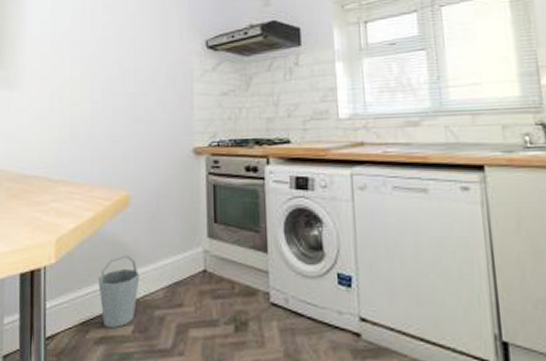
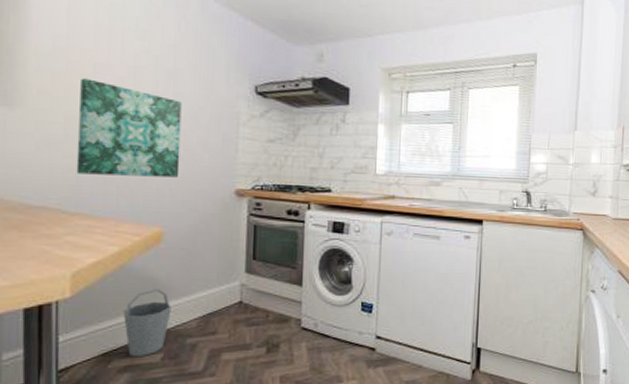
wall art: none [59,56,142,143] -> present [76,78,182,178]

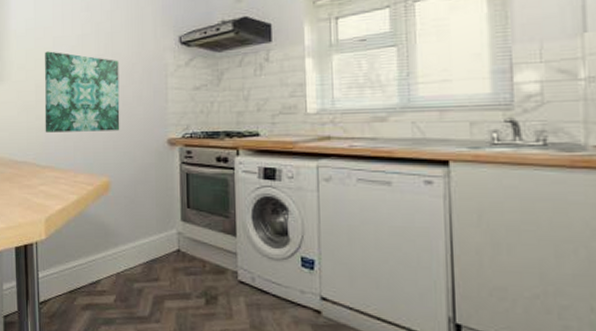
bucket: present [122,287,172,356] -> none [82,233,120,297]

